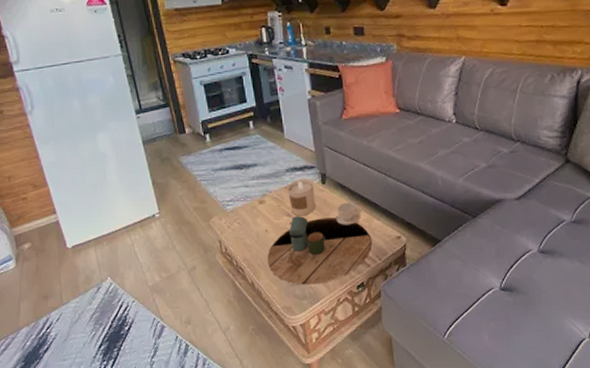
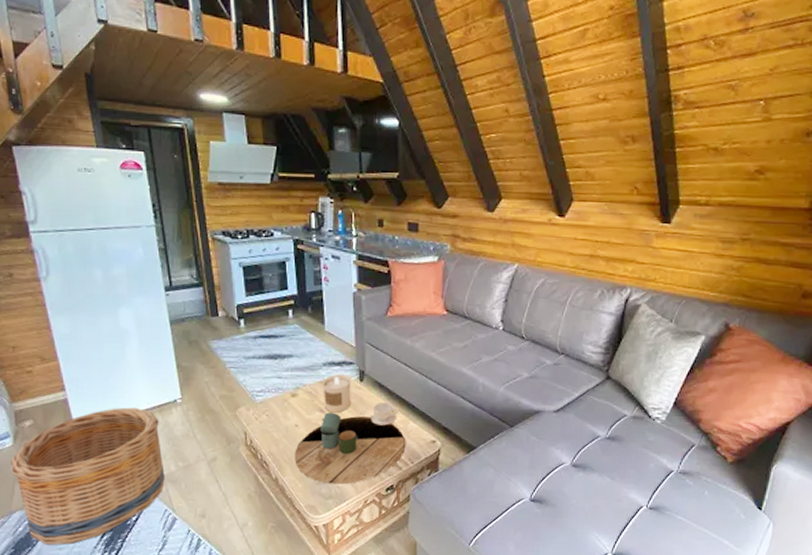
basket: none [15,224,151,358] -> present [11,407,165,546]

